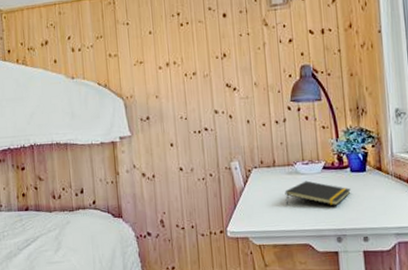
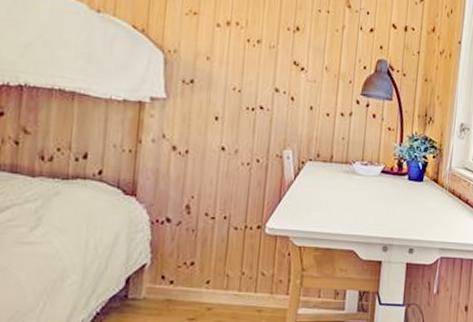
notepad: present [285,180,351,206] -> none [336,182,405,213]

